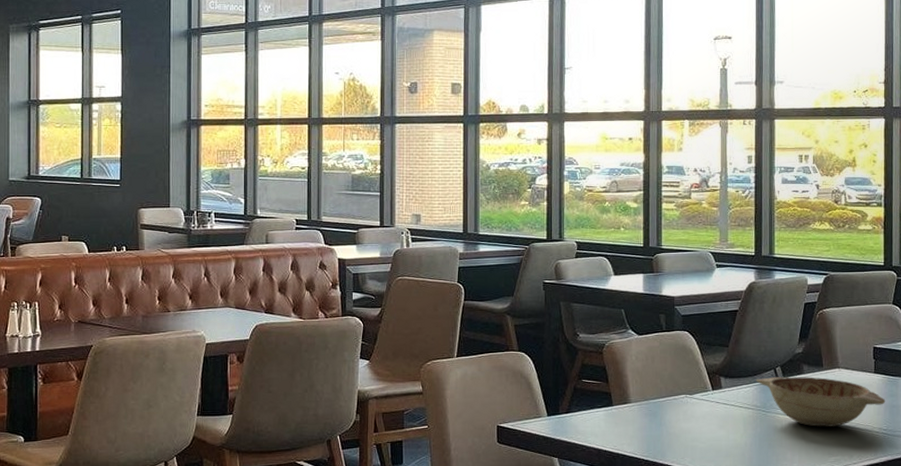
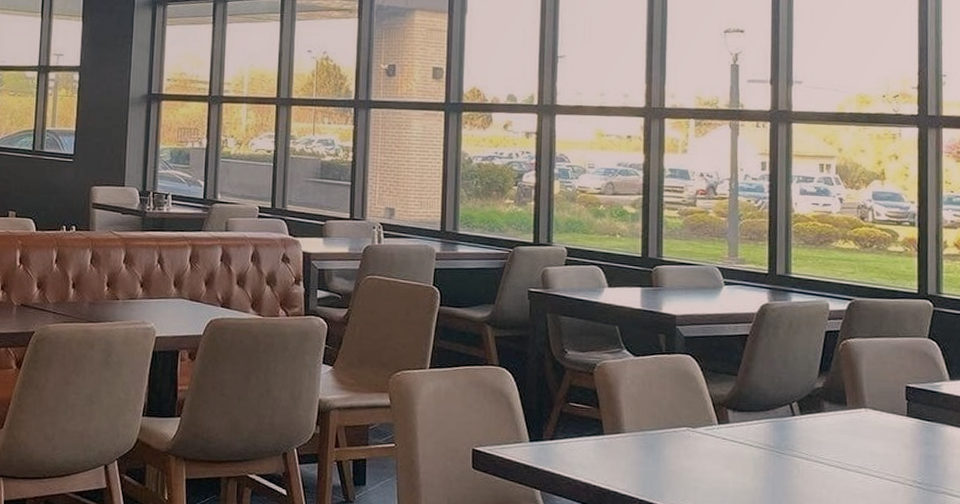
decorative bowl: present [756,377,886,427] -> none [768,413,921,476]

